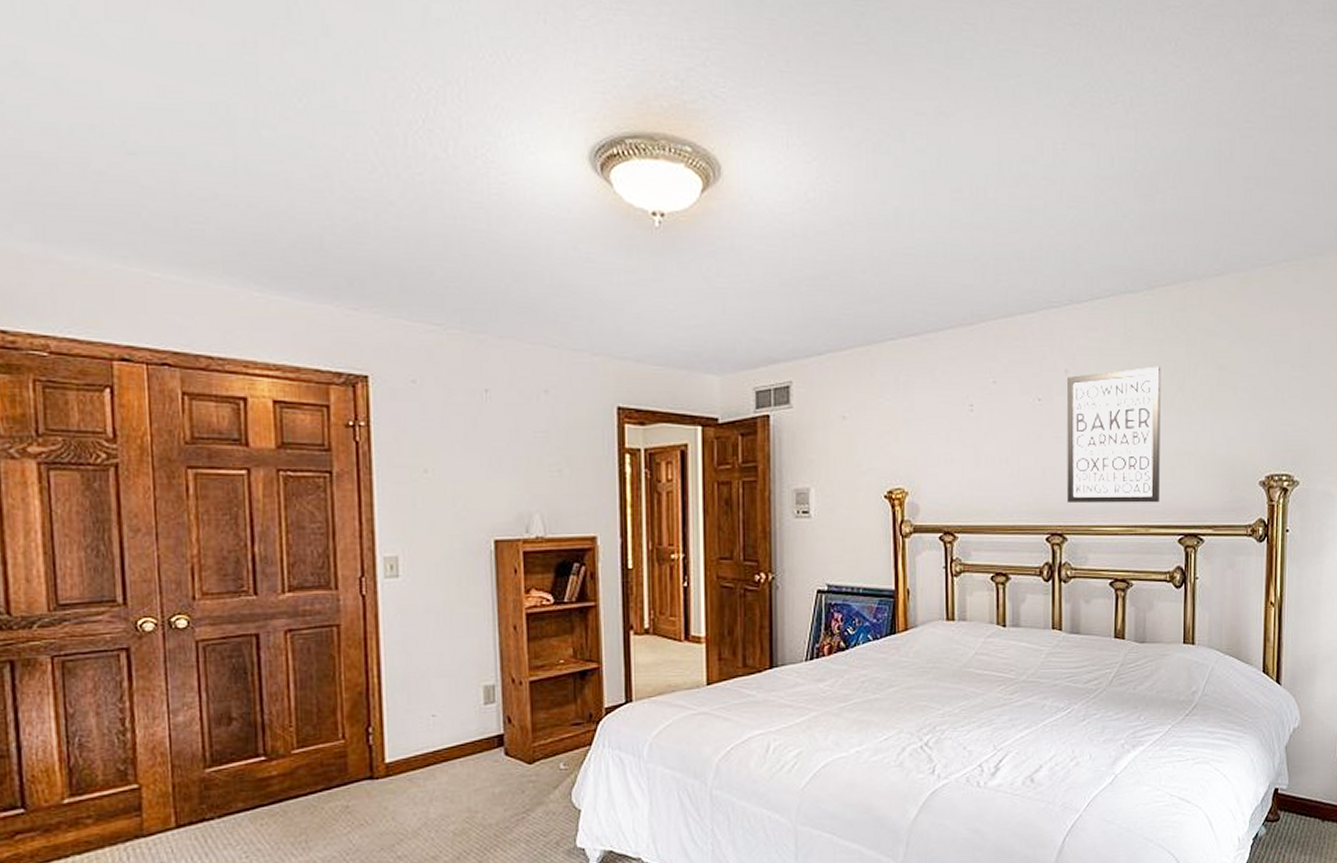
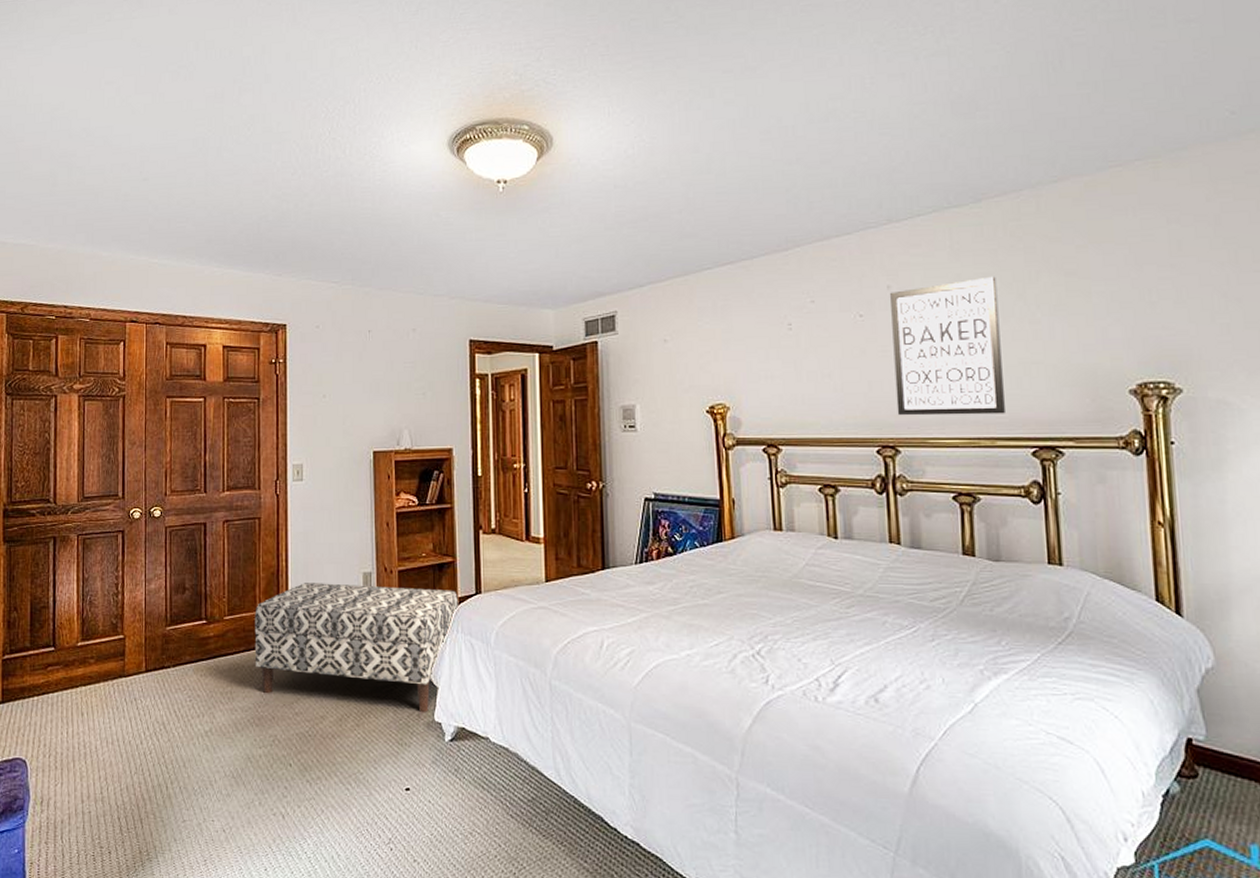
bench: none [336,700,606,840] -> present [254,583,459,713]

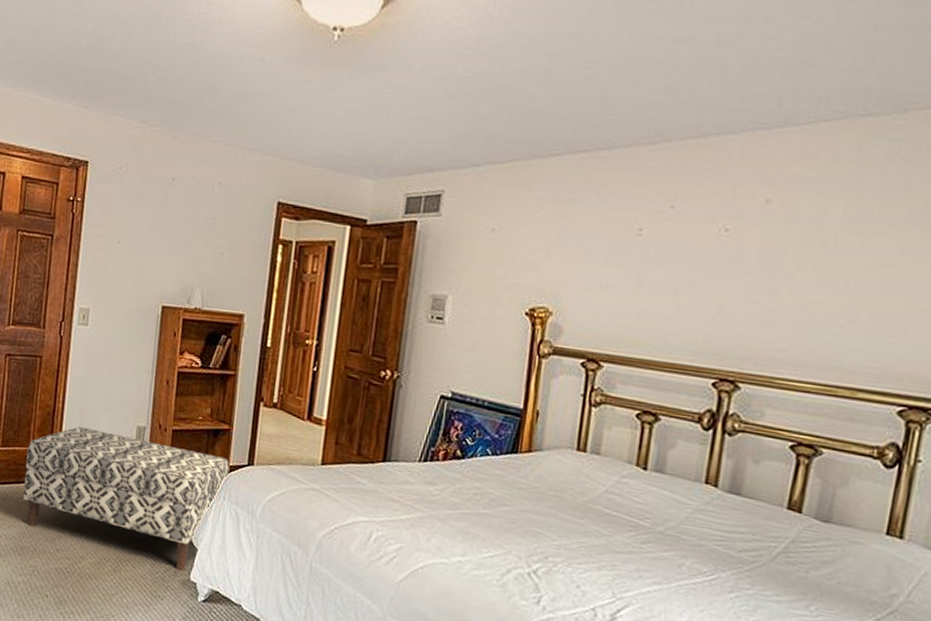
wall art: present [890,276,1005,416] -> none [745,203,904,364]

